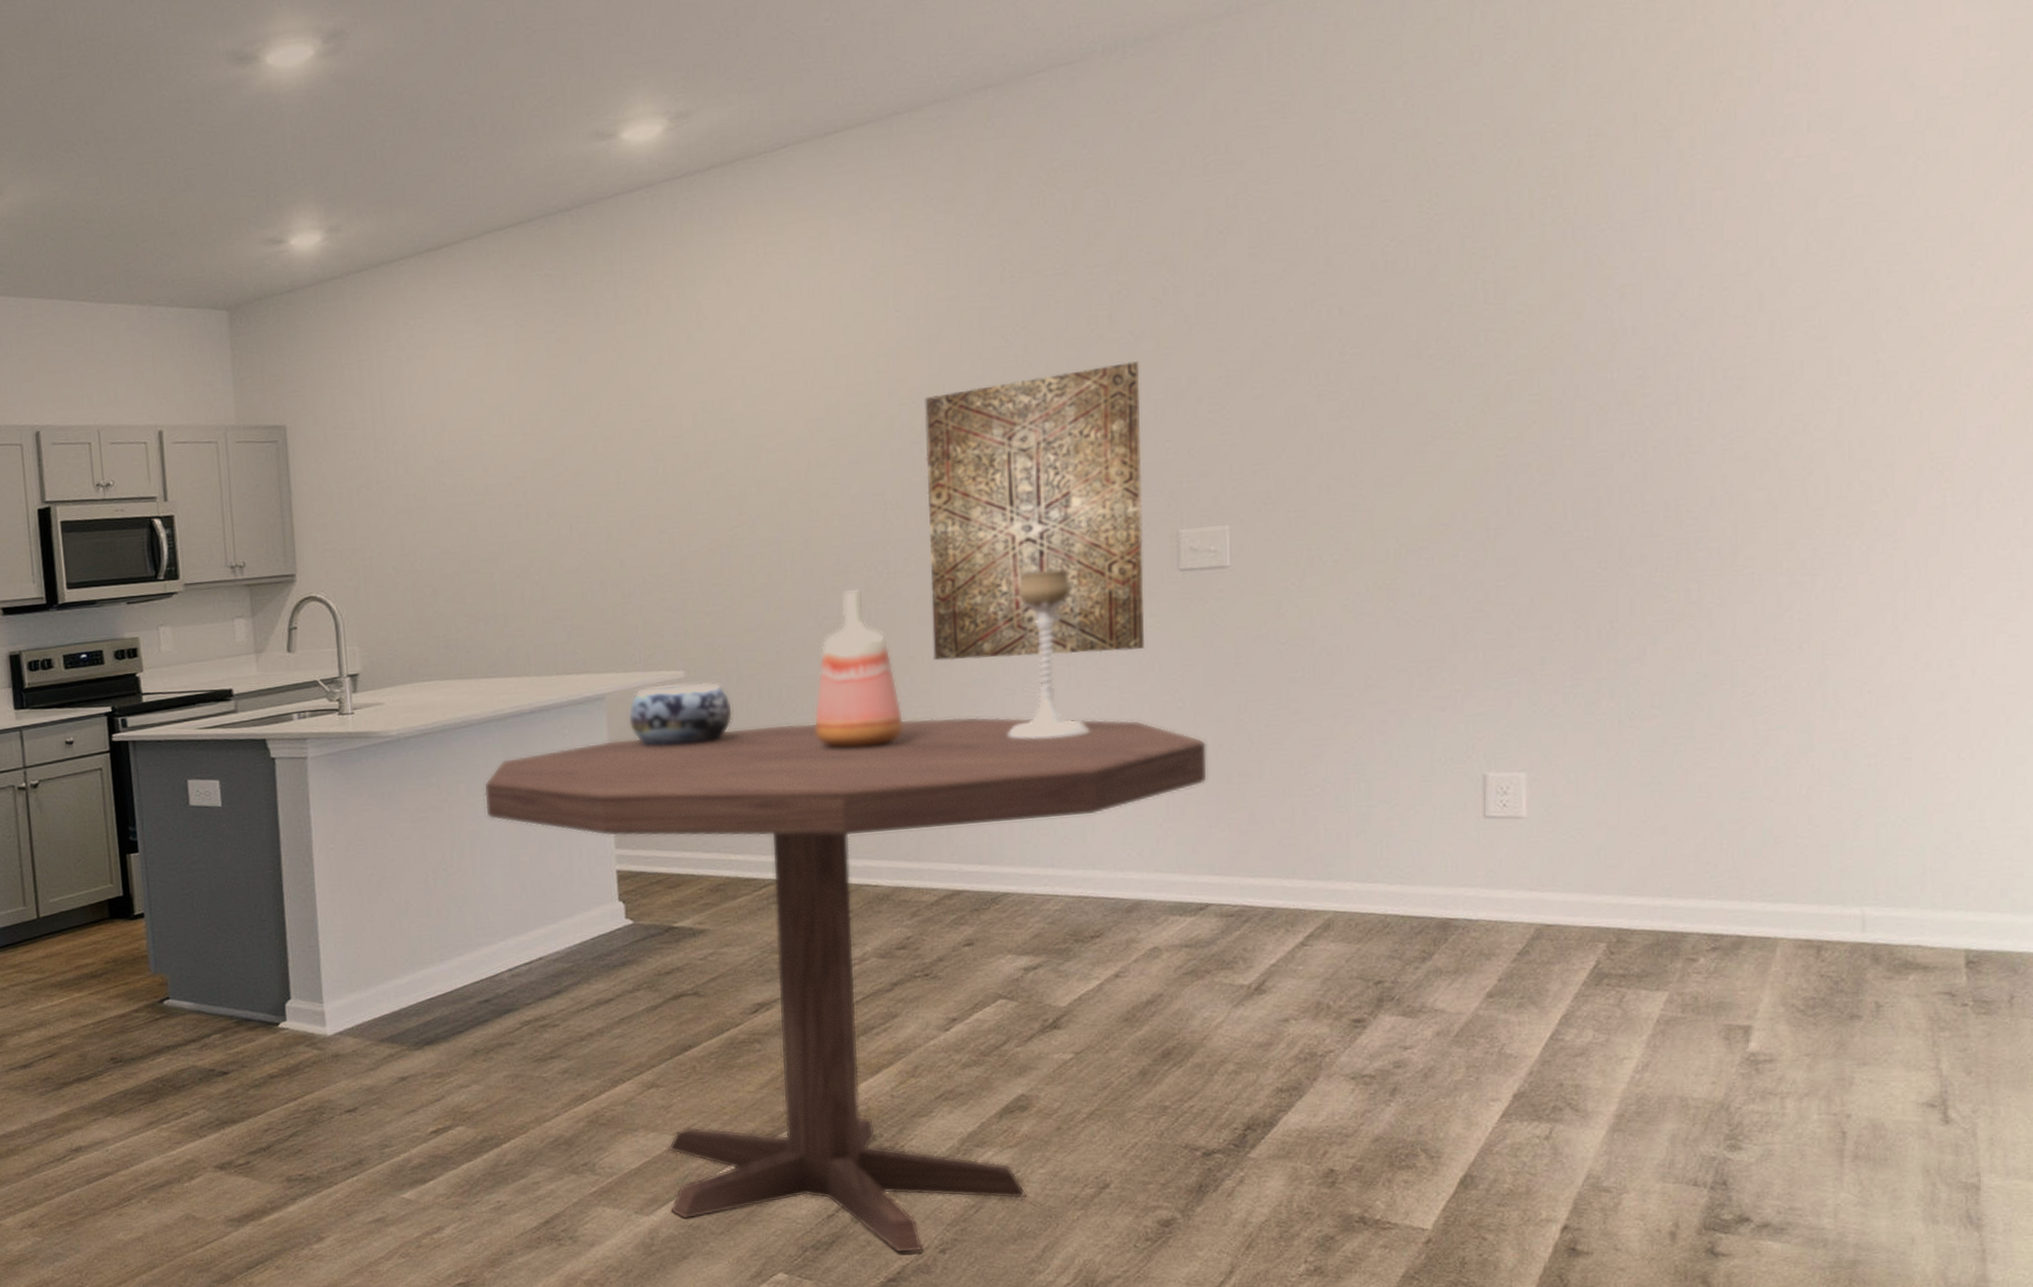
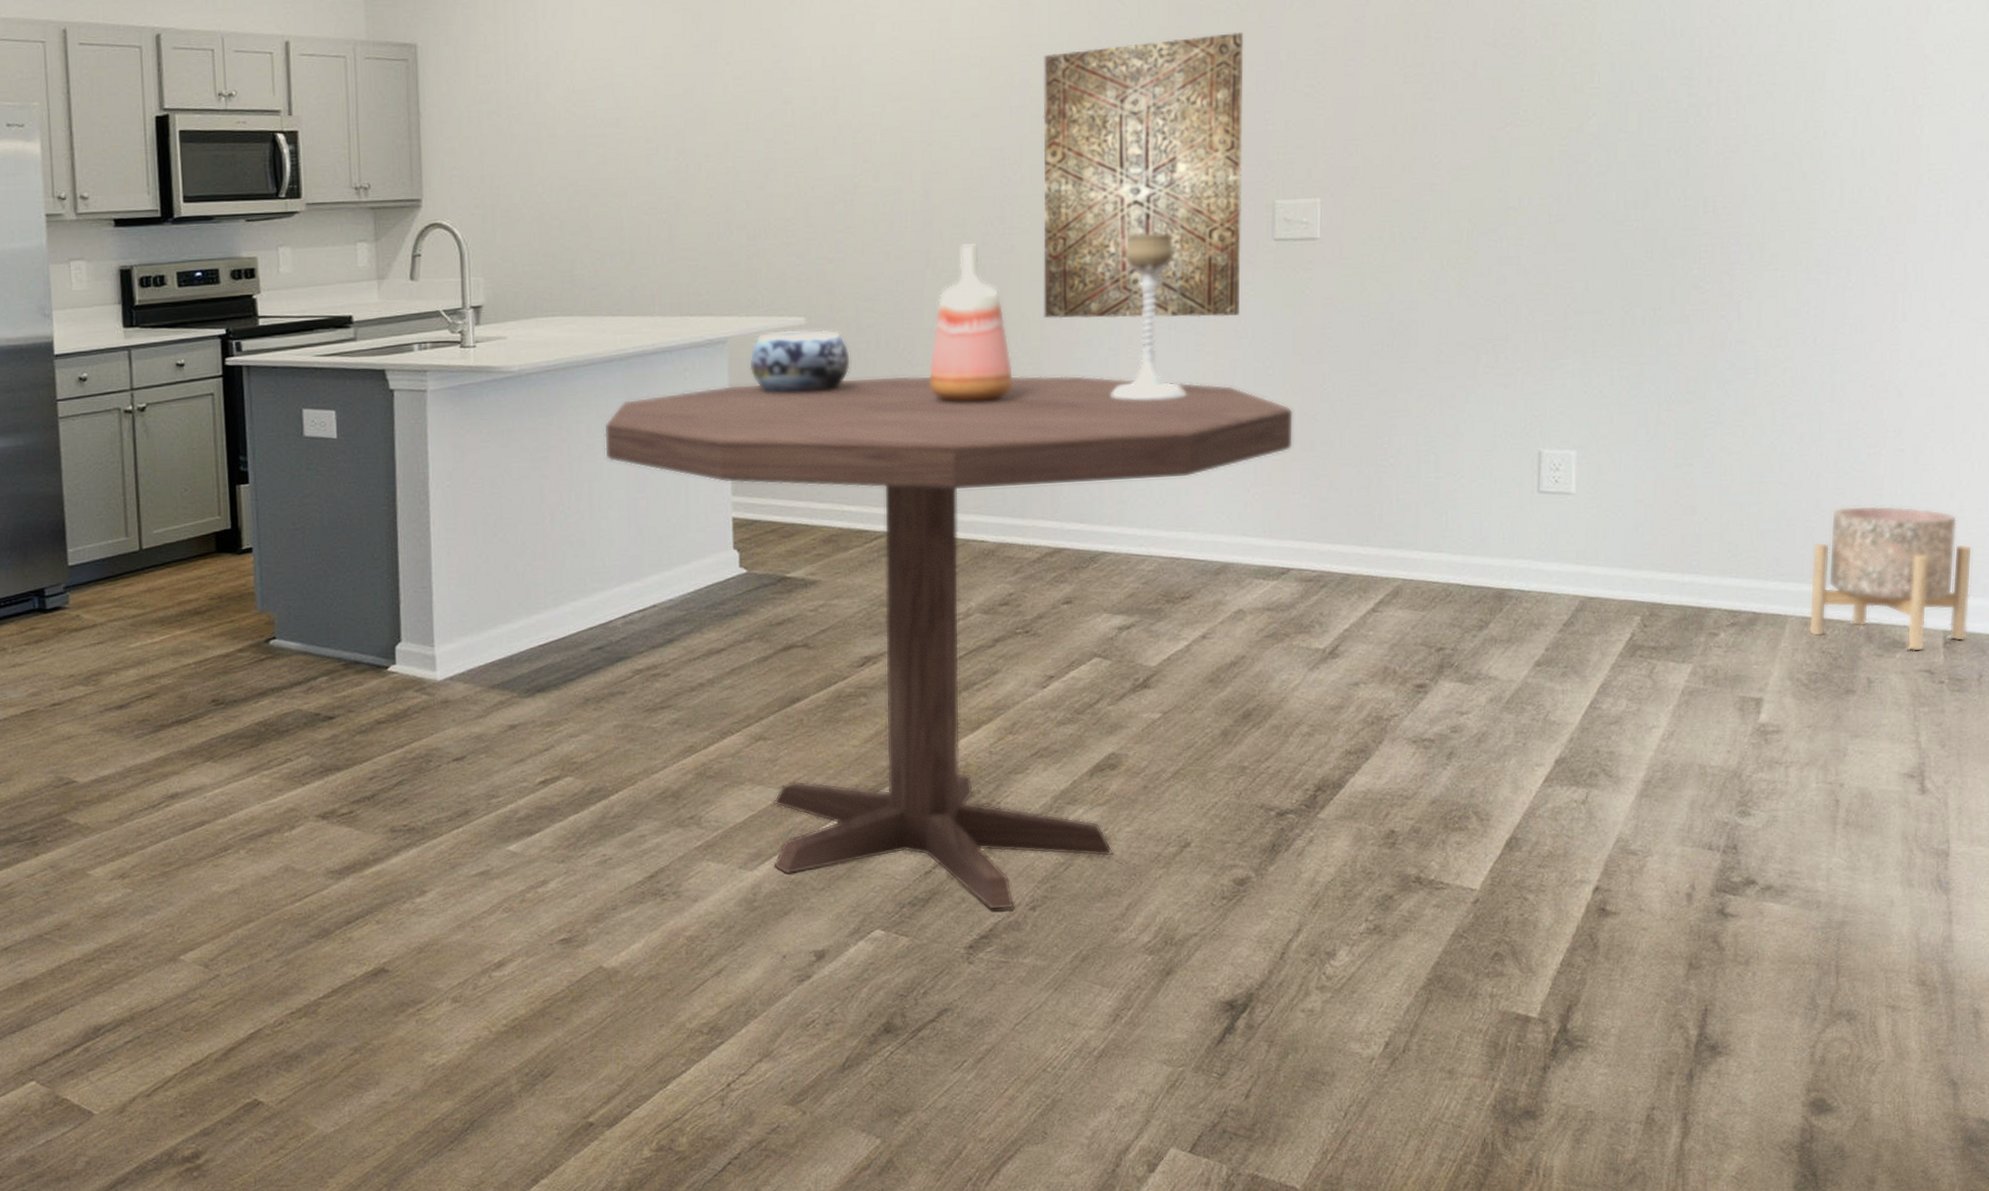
planter: none [1803,818,1998,973] -> present [1808,505,1973,651]

